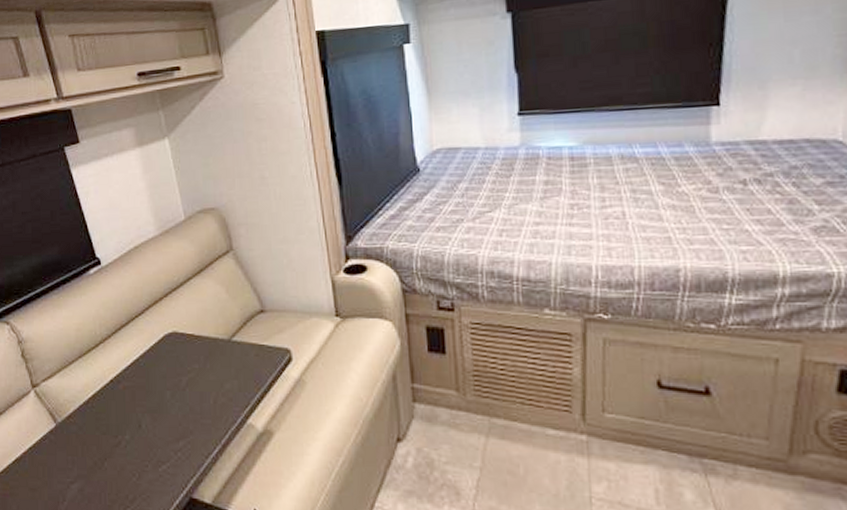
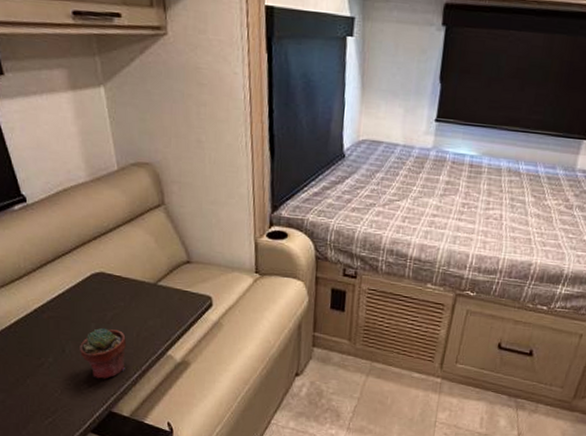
potted succulent: none [156,395,204,458] -> present [80,327,127,379]

